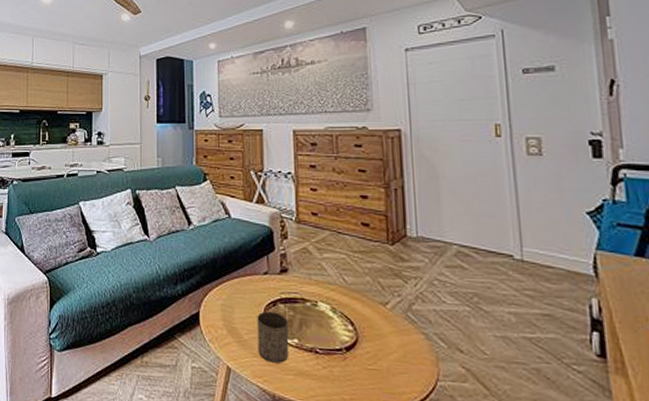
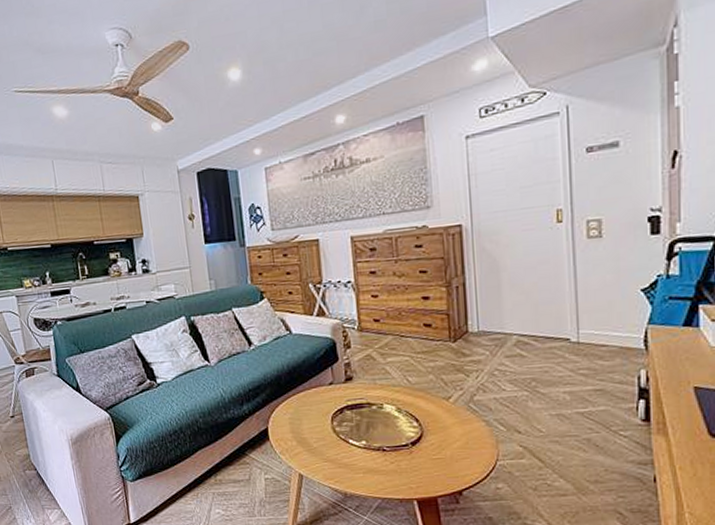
cup: present [257,311,289,363] -> none [325,418,358,465]

